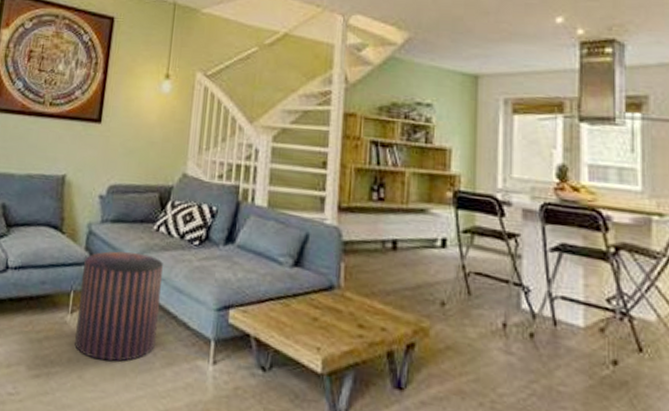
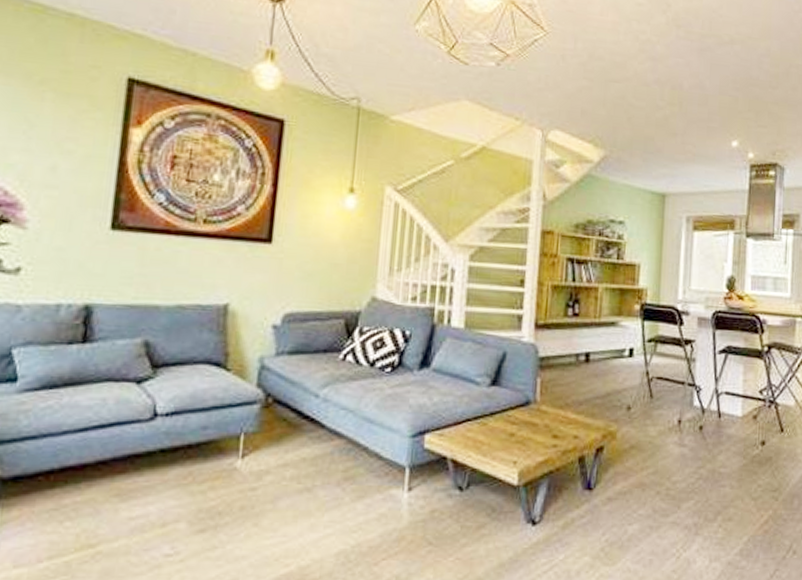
pouf: present [74,251,163,362] -> none [248,385,351,504]

